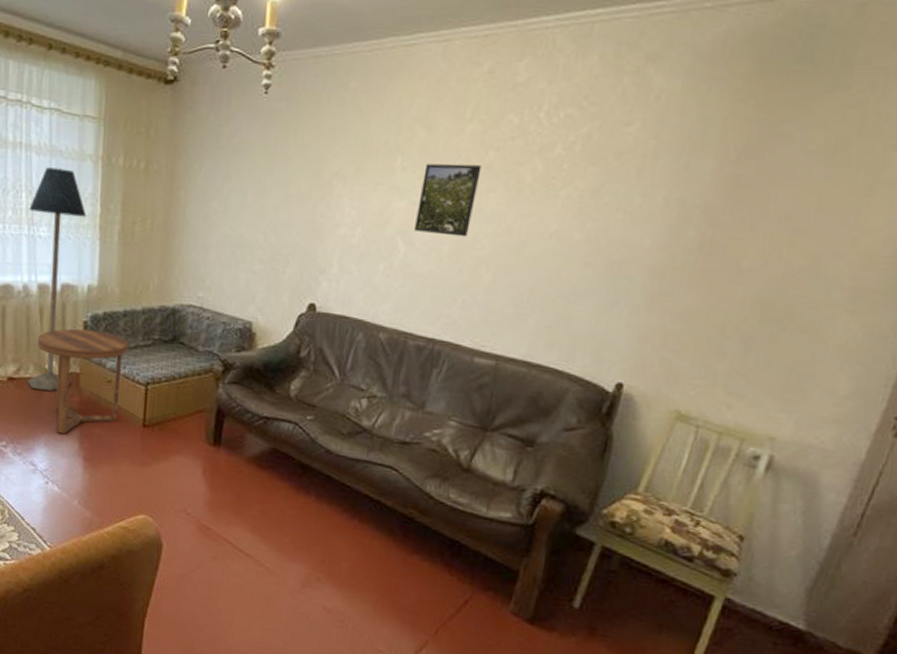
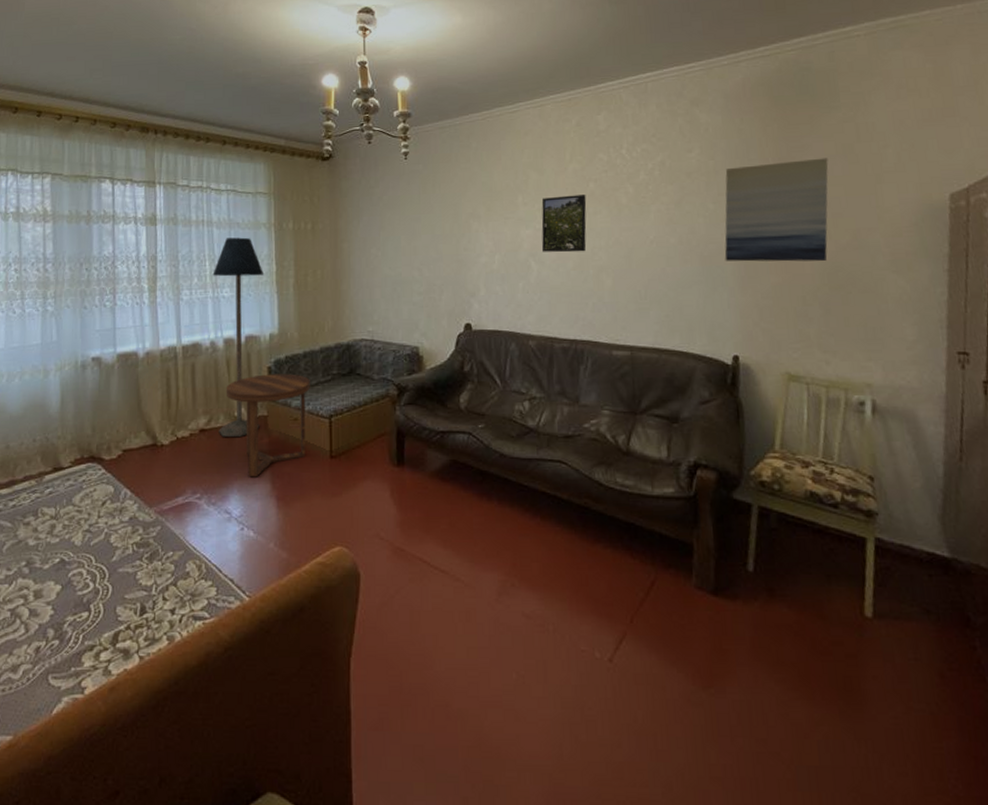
wall art: none [637,152,810,288] -> present [724,158,828,262]

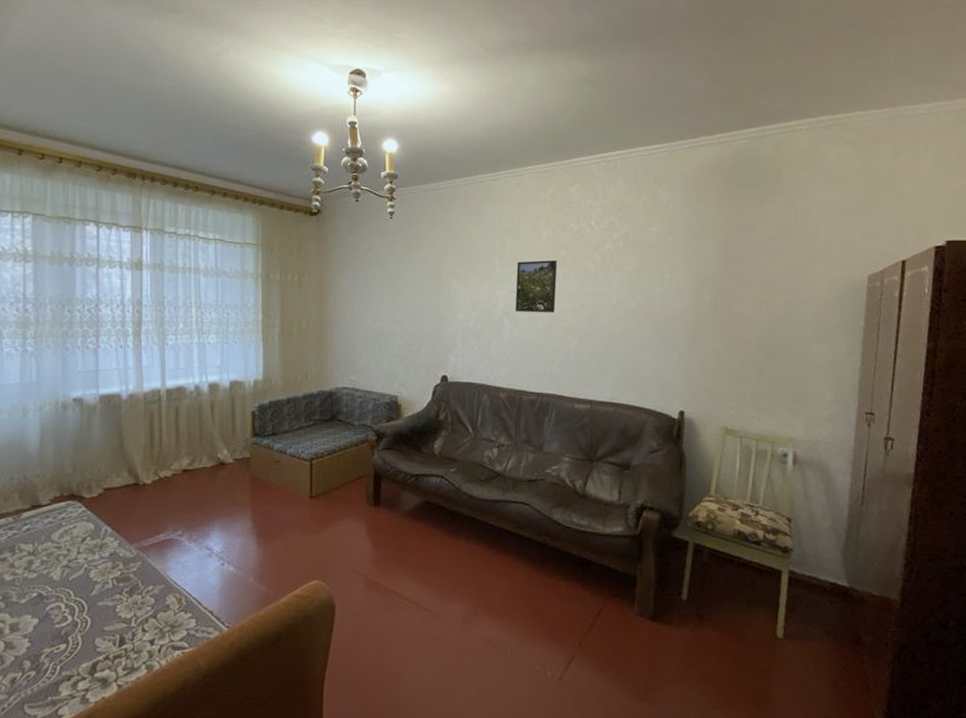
floor lamp: present [212,237,265,437] -> none [198,286,251,477]
side table: present [226,374,310,477] -> none [209,418,293,516]
wall art: present [724,158,828,262] -> none [677,238,770,330]

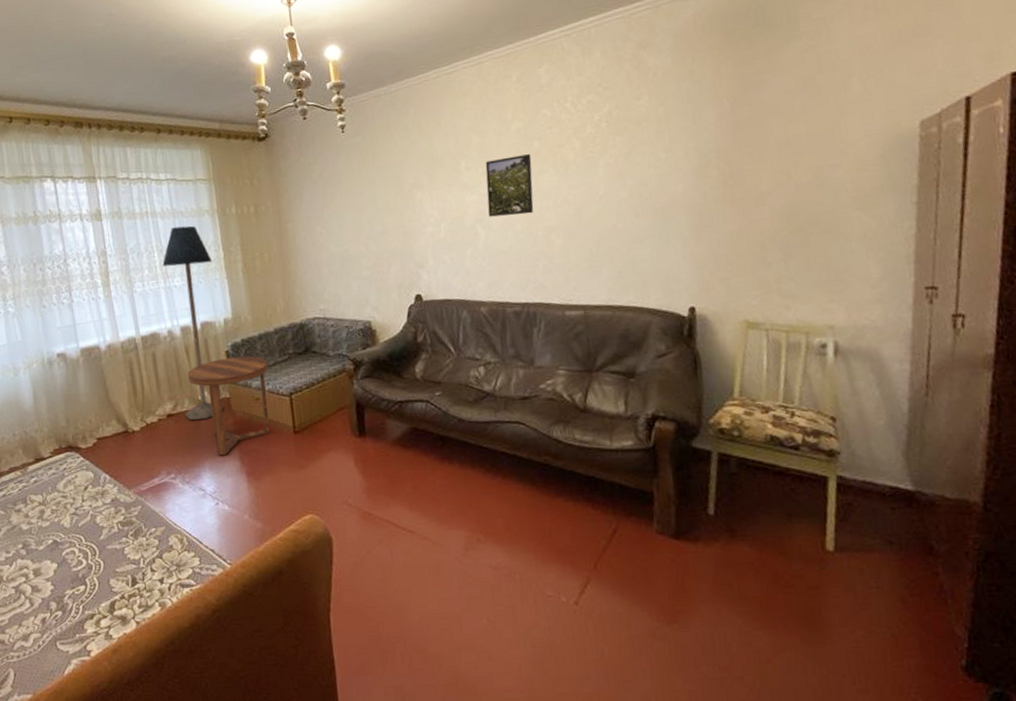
floor lamp: none [198,286,251,477] -> present [162,225,224,420]
side table: none [209,418,293,516] -> present [187,356,270,456]

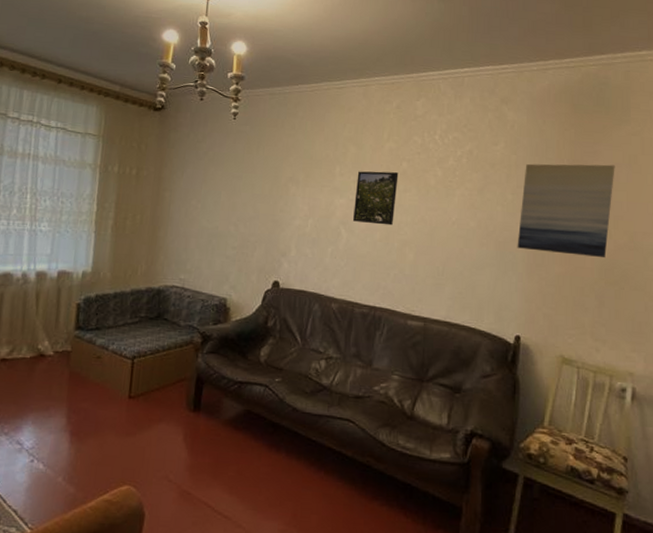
floor lamp: present [162,225,224,420] -> none [20,173,85,369]
side table: present [187,356,270,456] -> none [31,310,118,411]
wall art: none [676,93,788,212] -> present [517,163,615,258]

